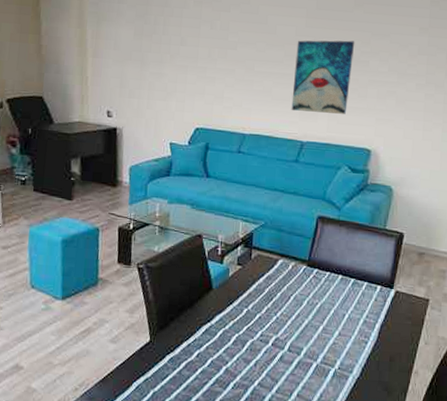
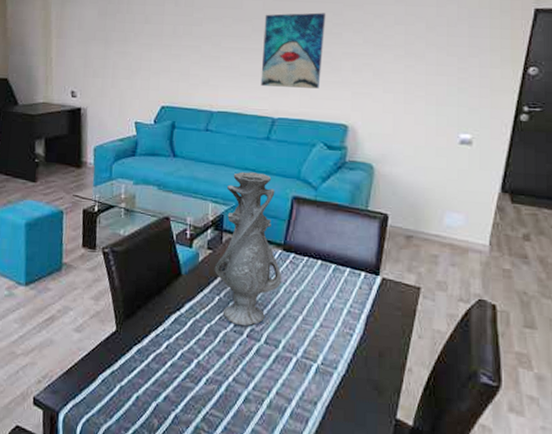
vase: none [243,192,306,335] -> present [214,171,282,326]

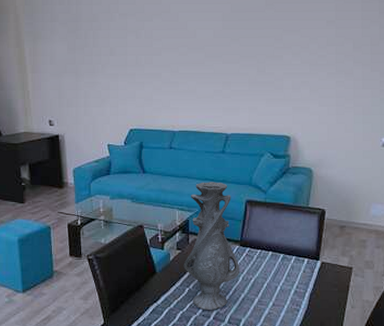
wall art: present [260,12,326,89] -> none [215,38,269,106]

